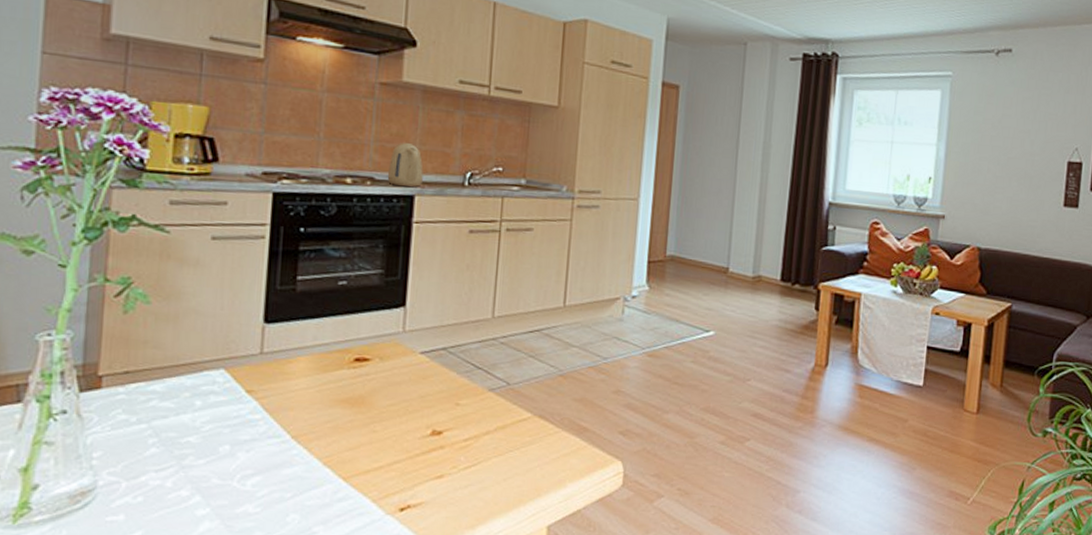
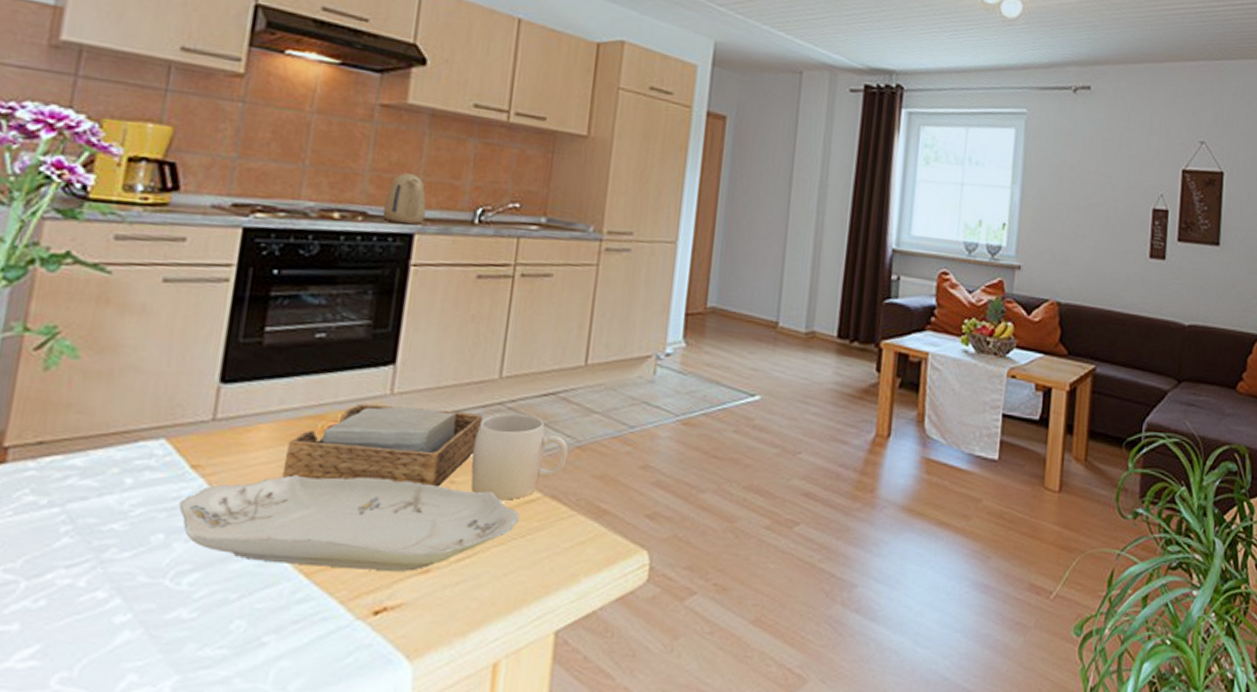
food tray: none [239,398,514,477] -> present [178,475,520,571]
napkin holder: none [319,340,480,408] -> present [282,404,483,487]
mug: none [472,347,553,419] -> present [470,413,569,500]

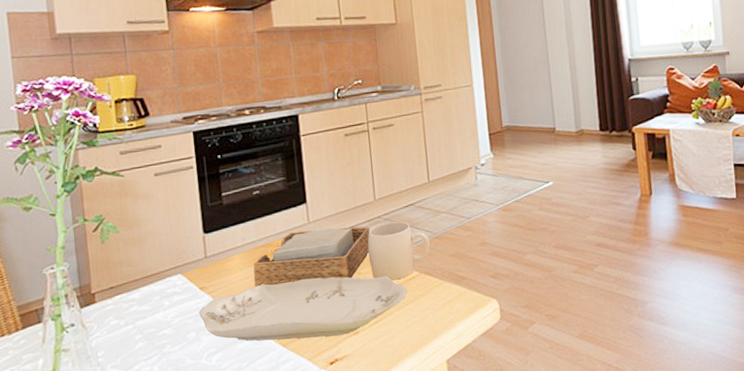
kettle: present [382,172,426,225] -> none [274,74,303,110]

